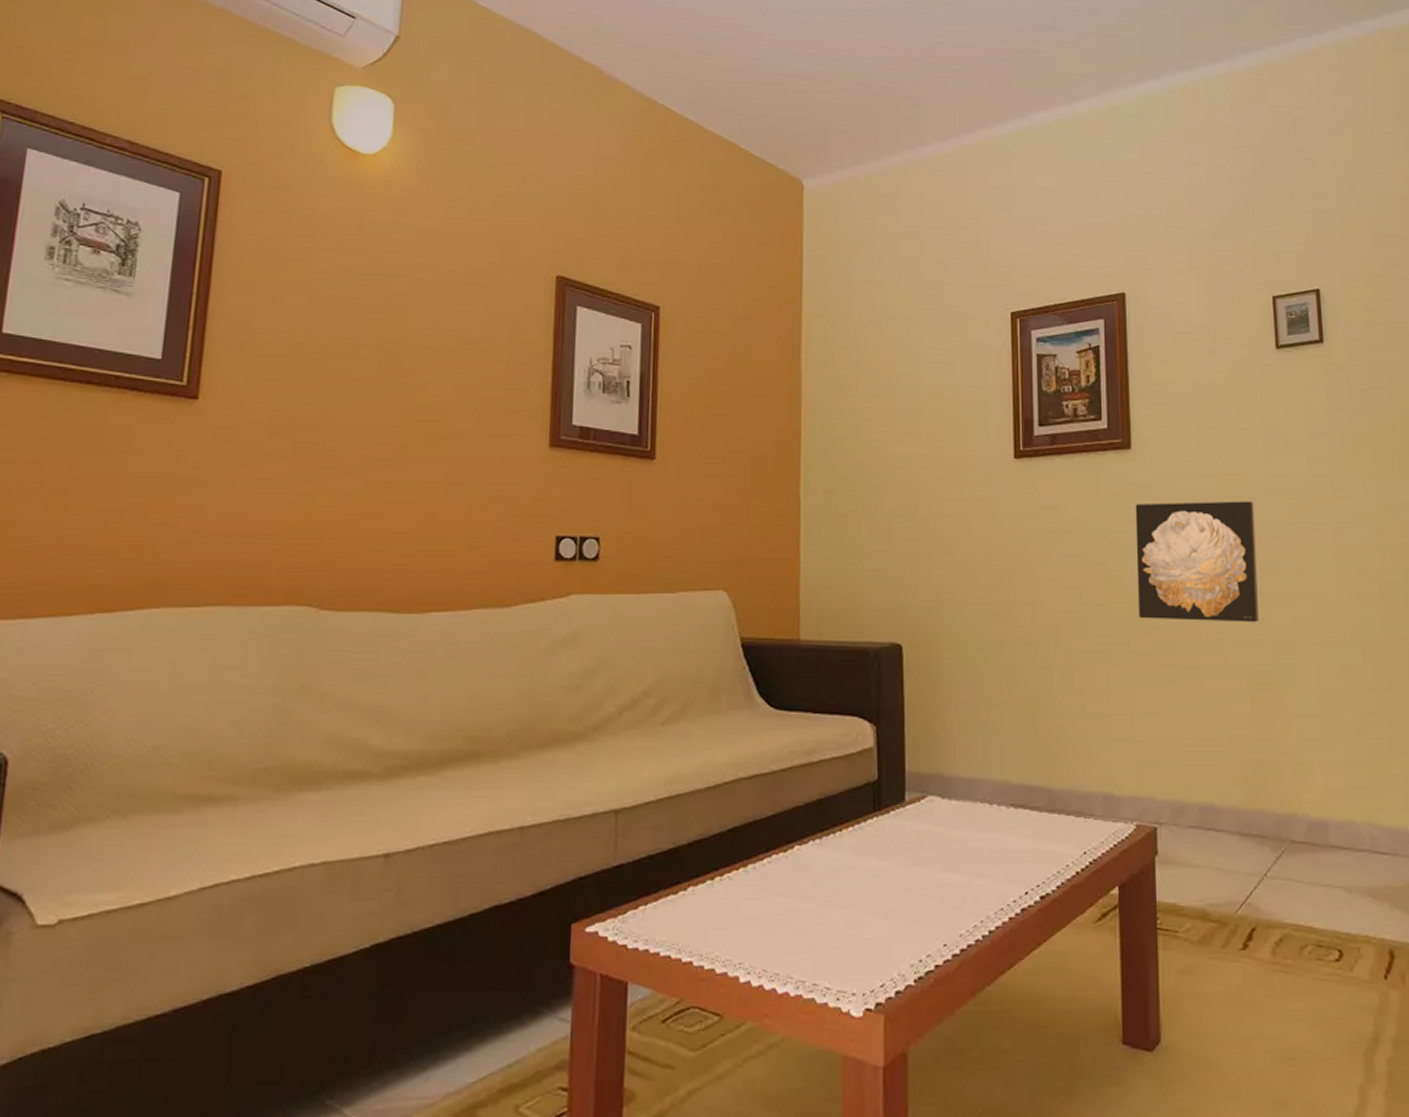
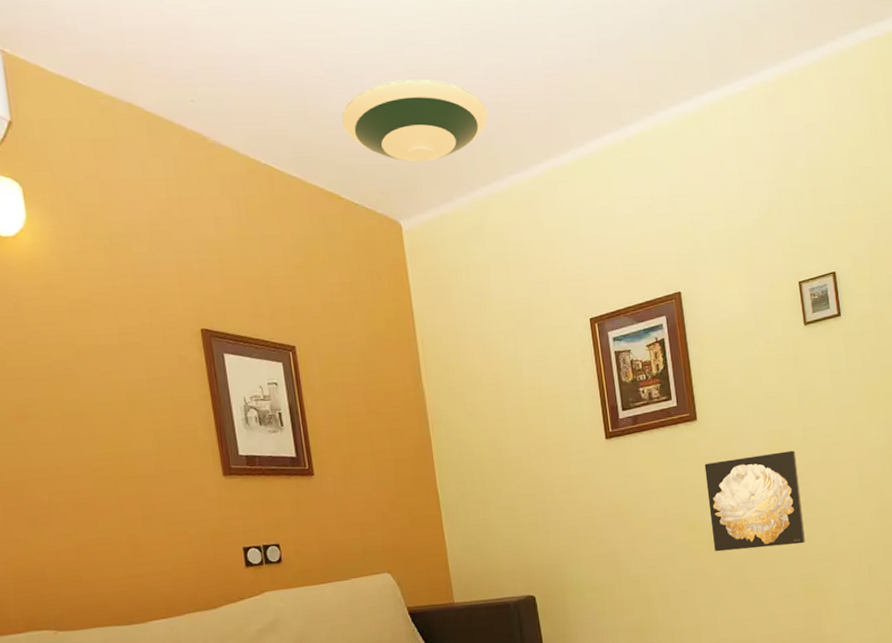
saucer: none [754,30,920,118] -> present [341,79,488,162]

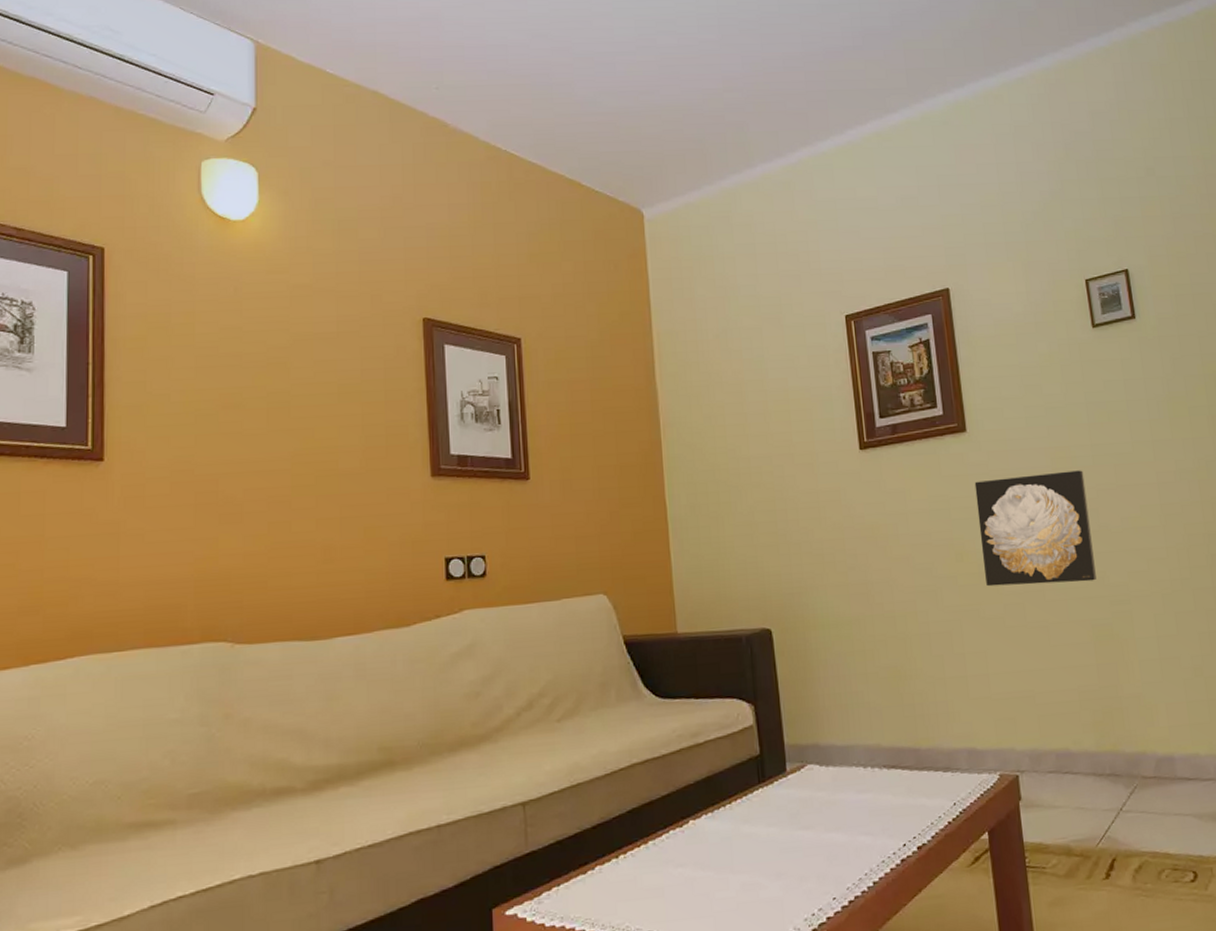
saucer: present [341,79,488,162] -> none [587,67,742,150]

